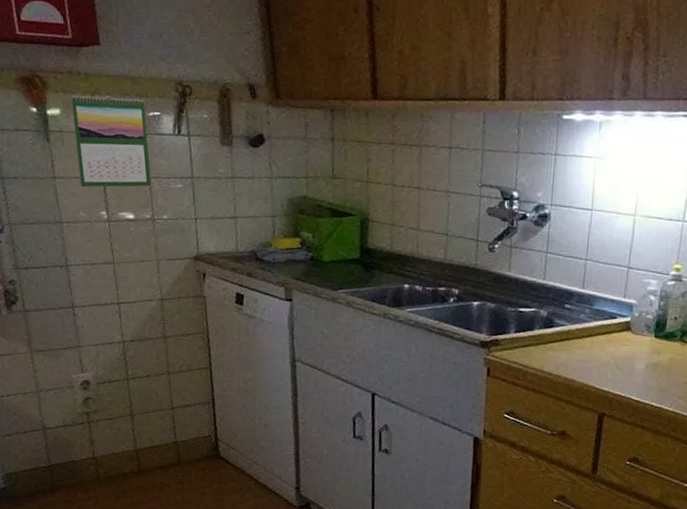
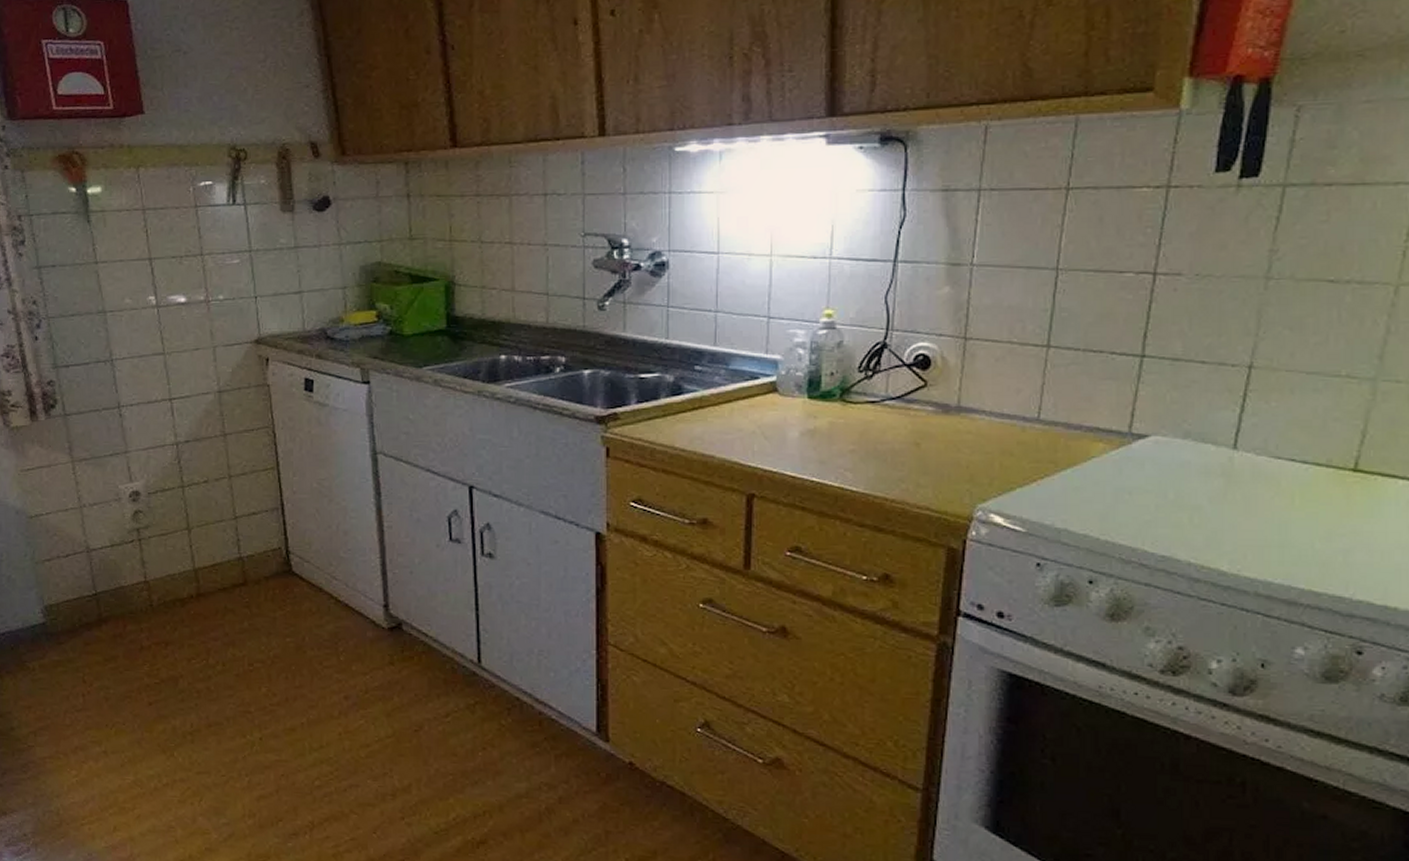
calendar: present [71,95,152,187] -> none [114,168,205,271]

